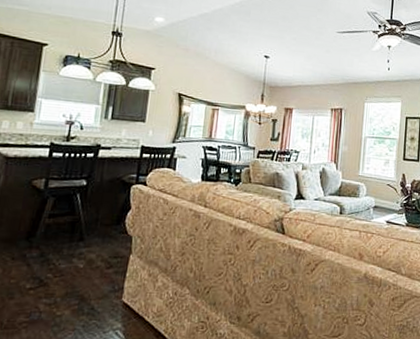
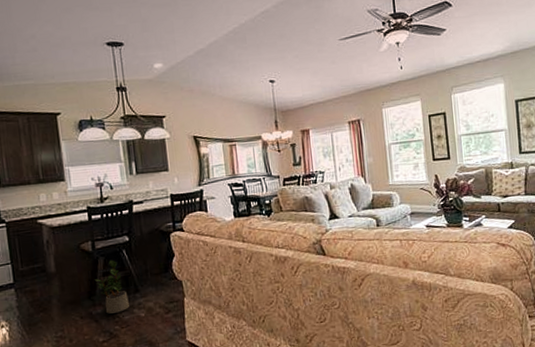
potted plant: none [39,202,71,260] -> present [95,260,129,314]

